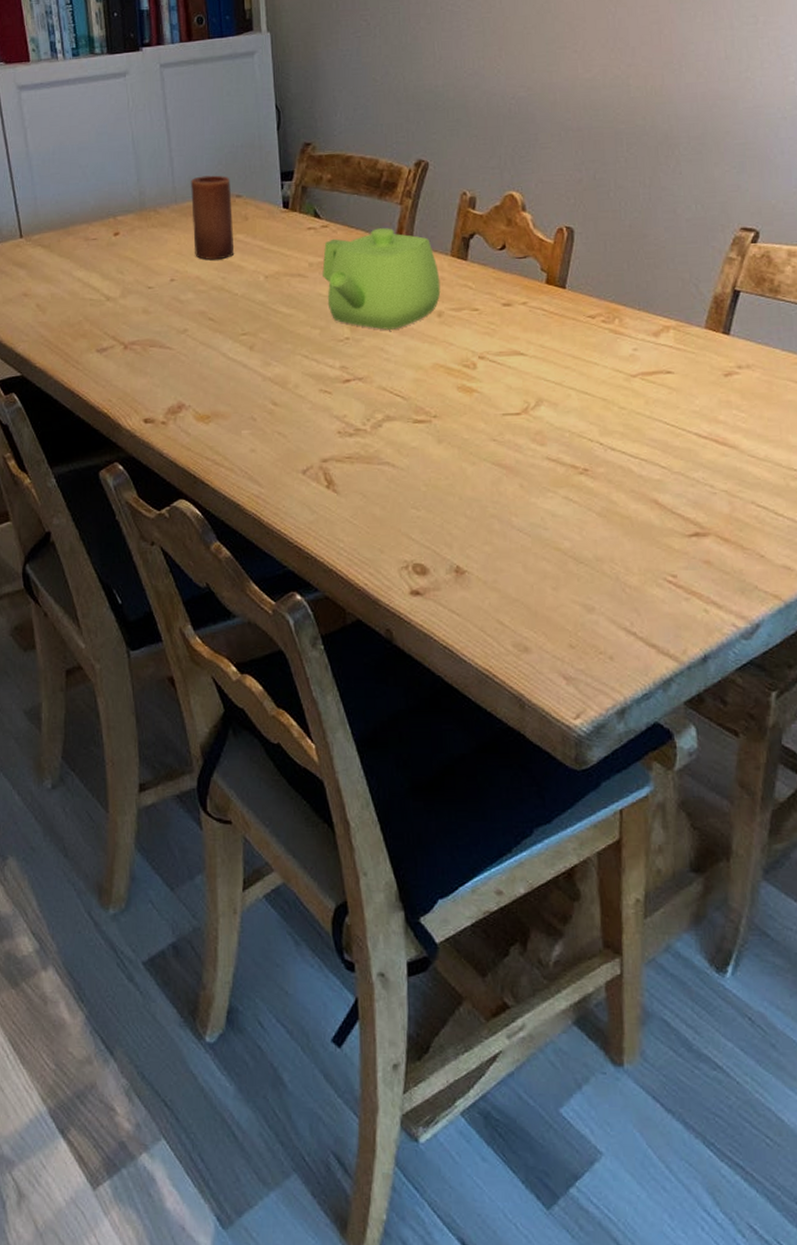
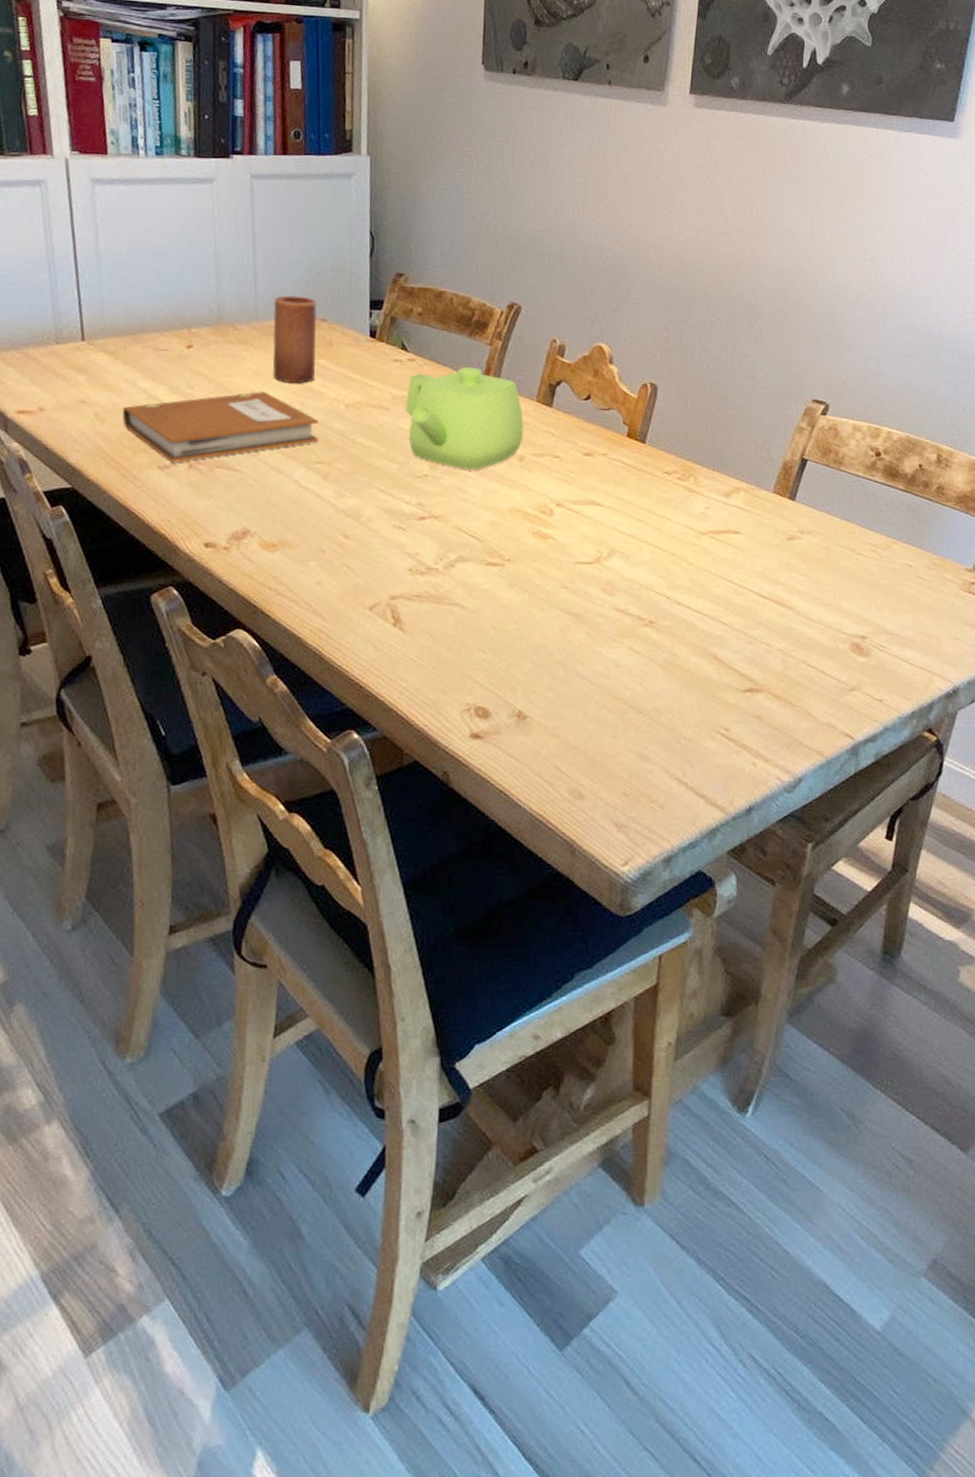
notebook: none [60,270,242,346] -> present [122,392,319,463]

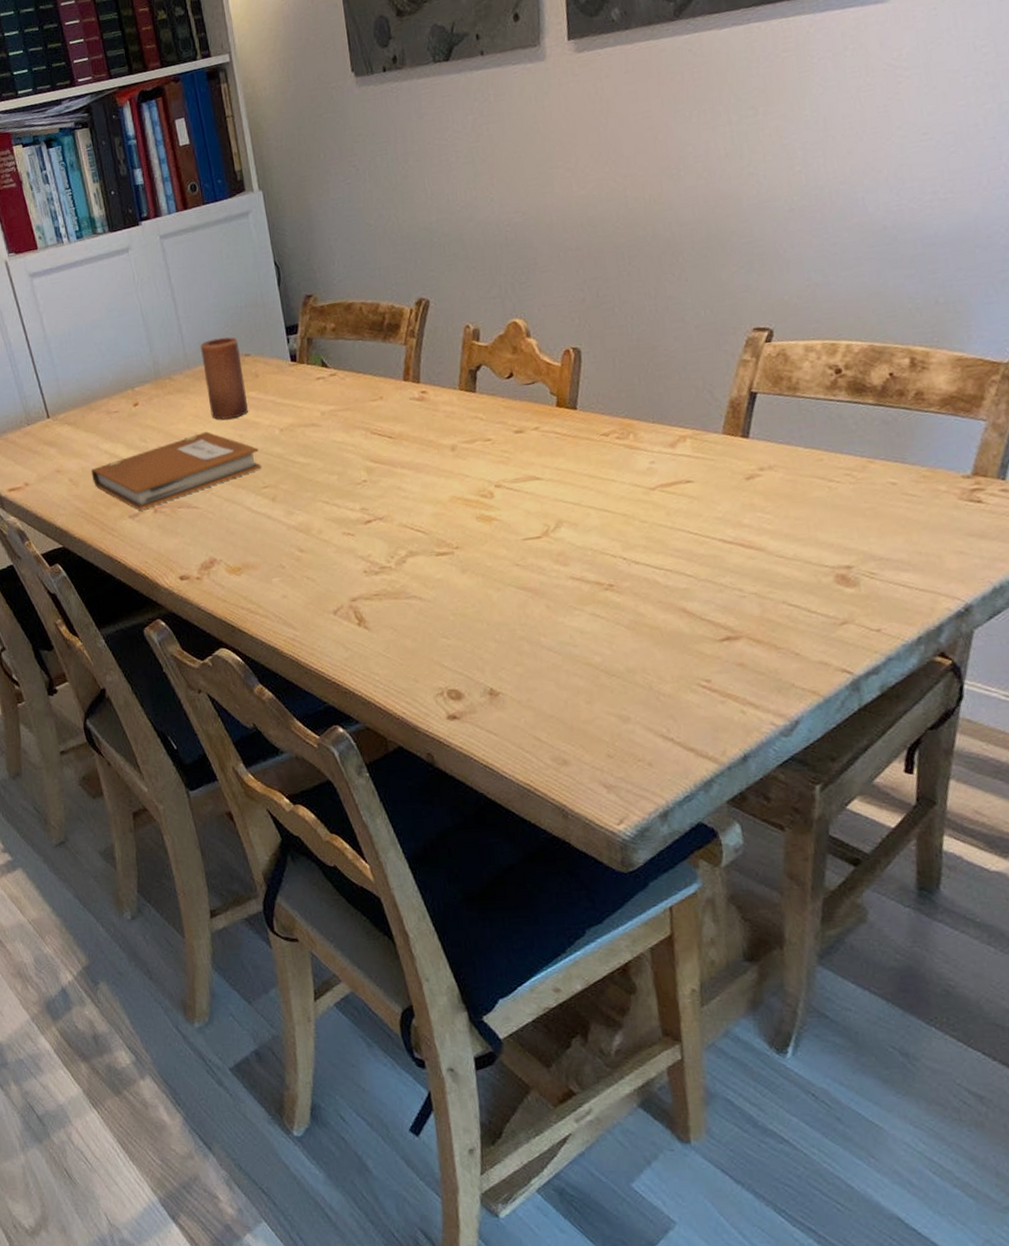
teapot: present [405,366,524,470] -> none [334,369,452,469]

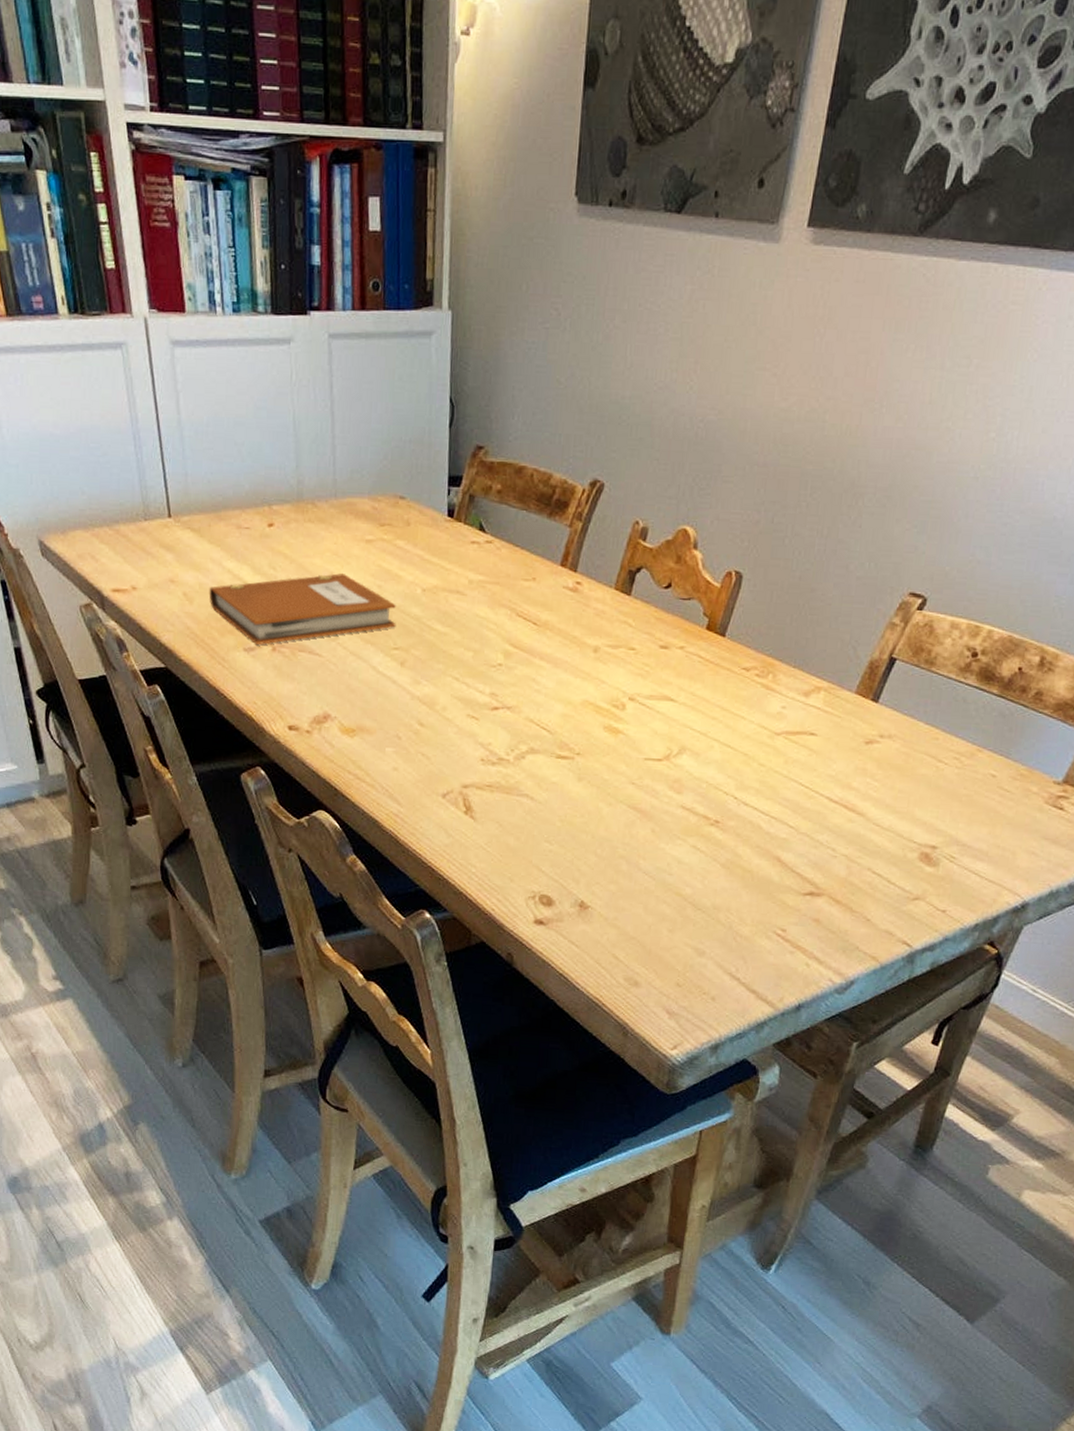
candle: present [200,337,248,420] -> none [351,470,395,566]

